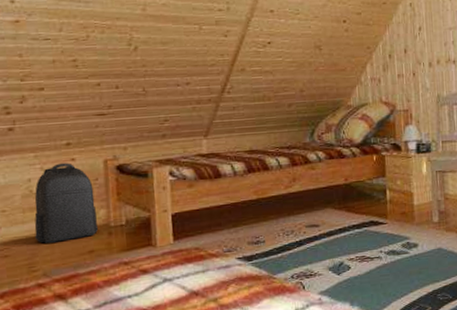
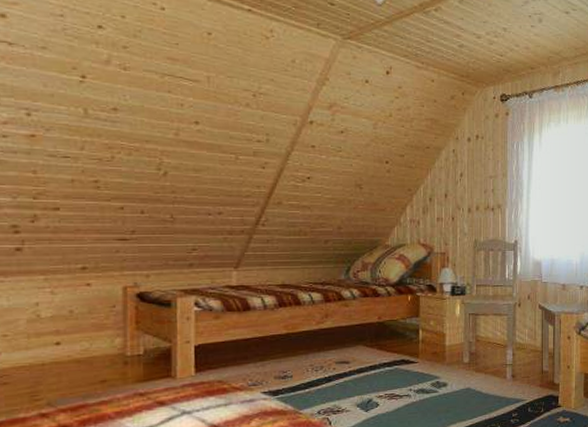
backpack: present [34,163,99,243] -> none [40,288,113,371]

